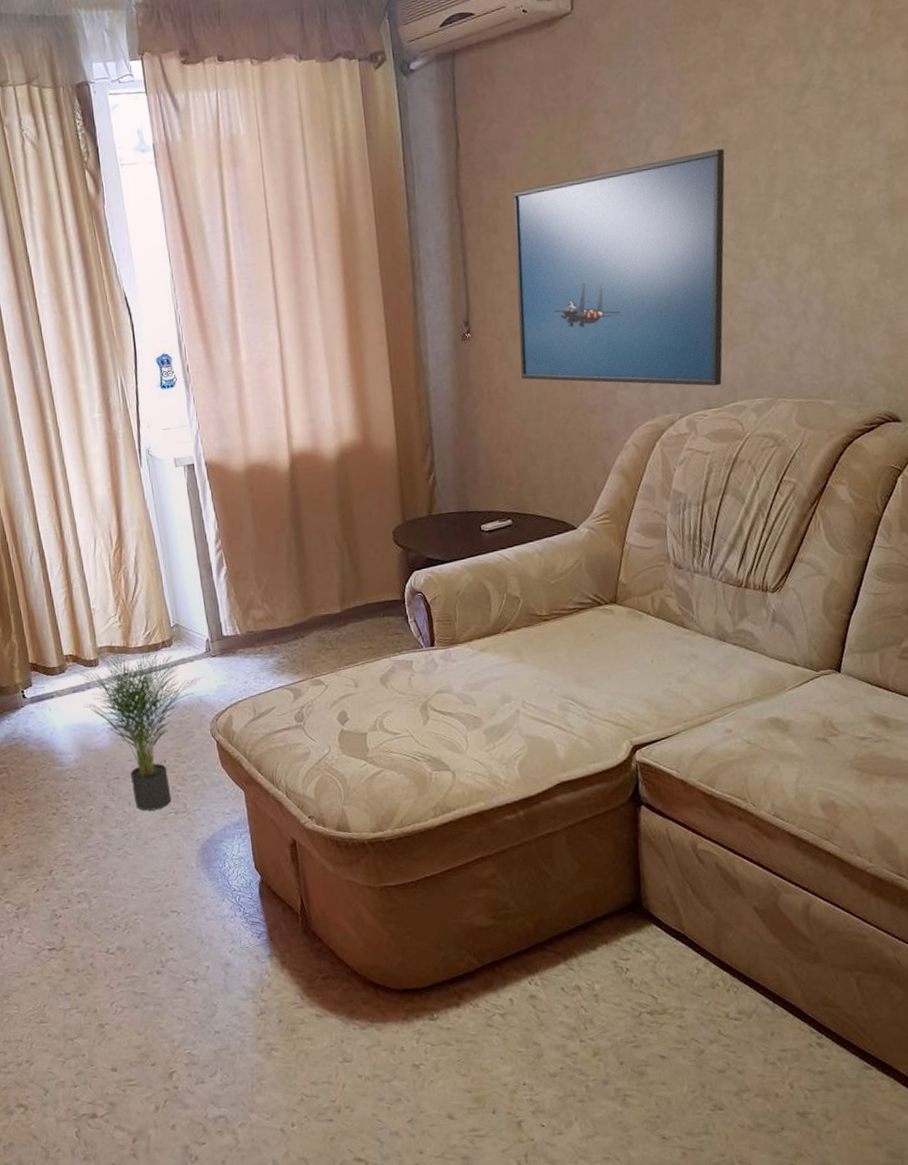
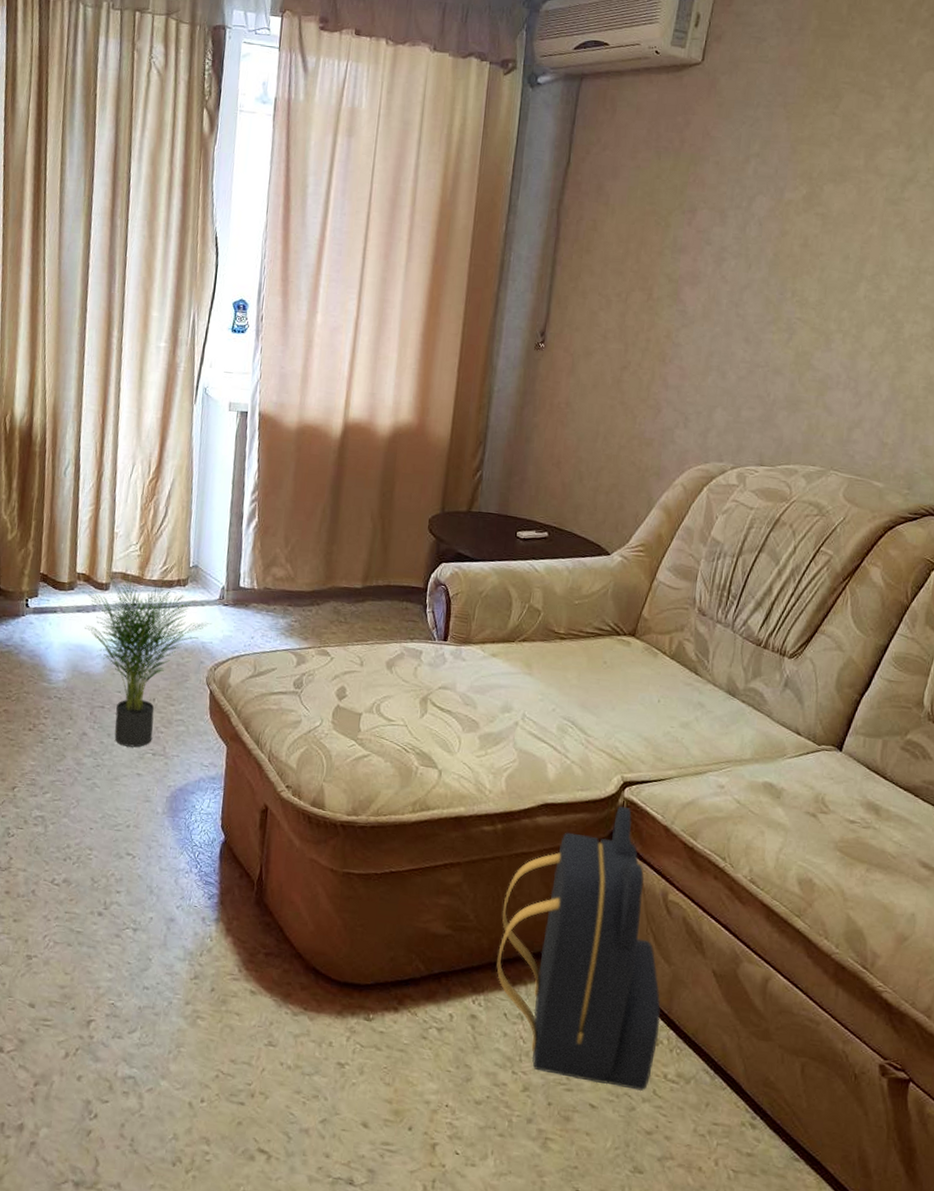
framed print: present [513,149,725,387] -> none [586,218,823,446]
backpack: none [540,770,714,1035] -> present [496,807,661,1092]

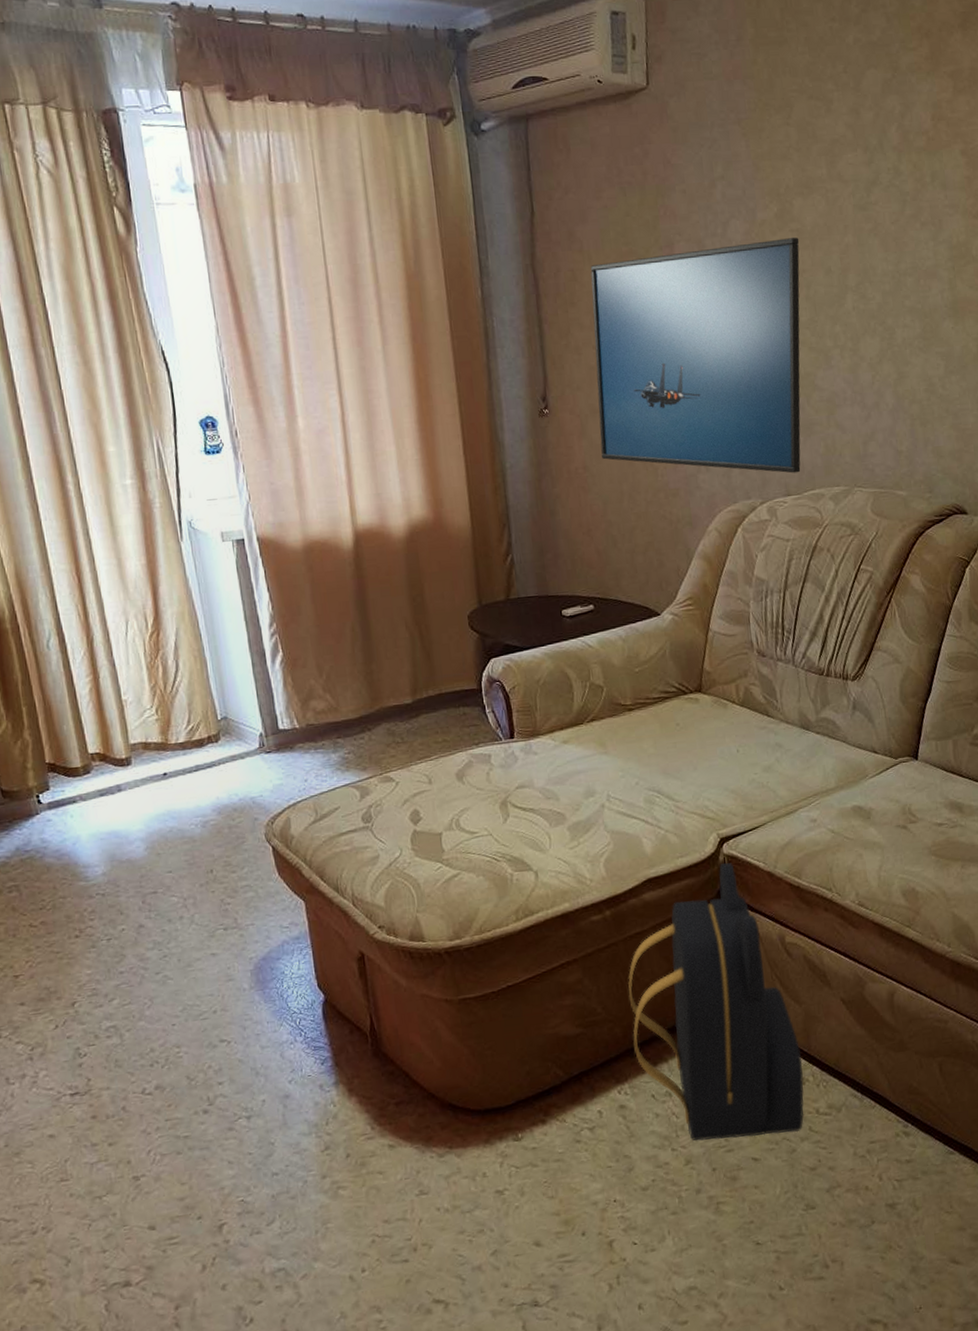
potted plant: present [84,570,211,748] -> none [104,739,256,929]
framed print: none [586,218,823,446] -> present [590,238,801,474]

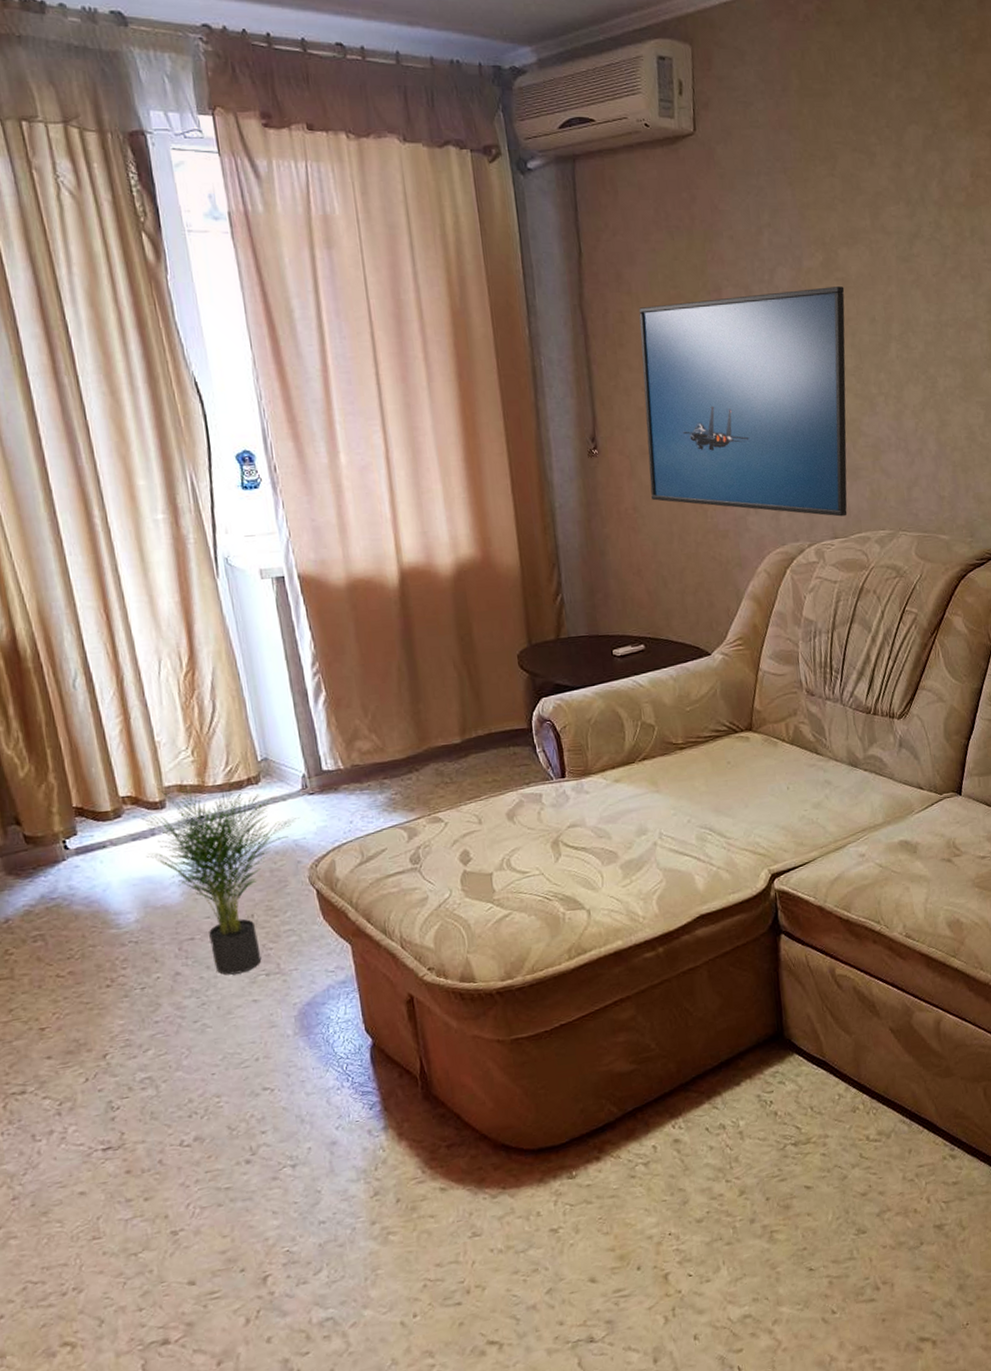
potted plant: none [104,739,256,929] -> present [136,781,299,975]
backpack: present [628,863,805,1141] -> none [681,898,855,1172]

